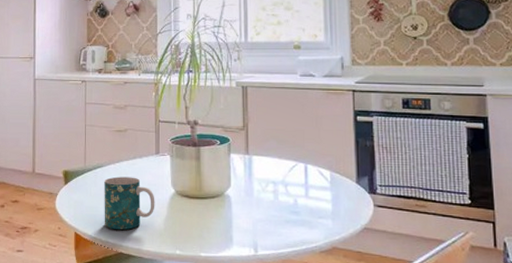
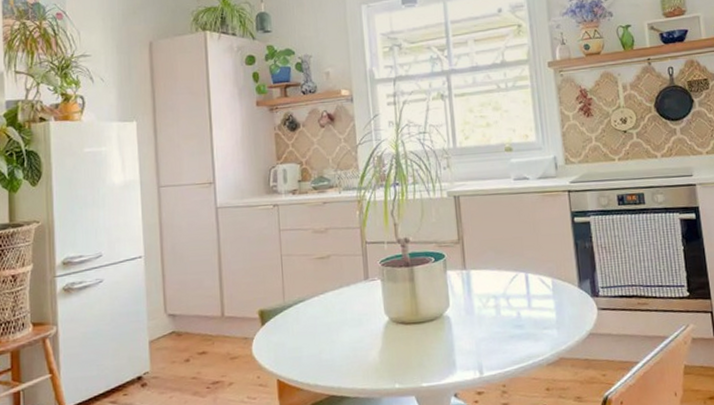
mug: present [104,176,155,230] -> none [308,308,368,370]

